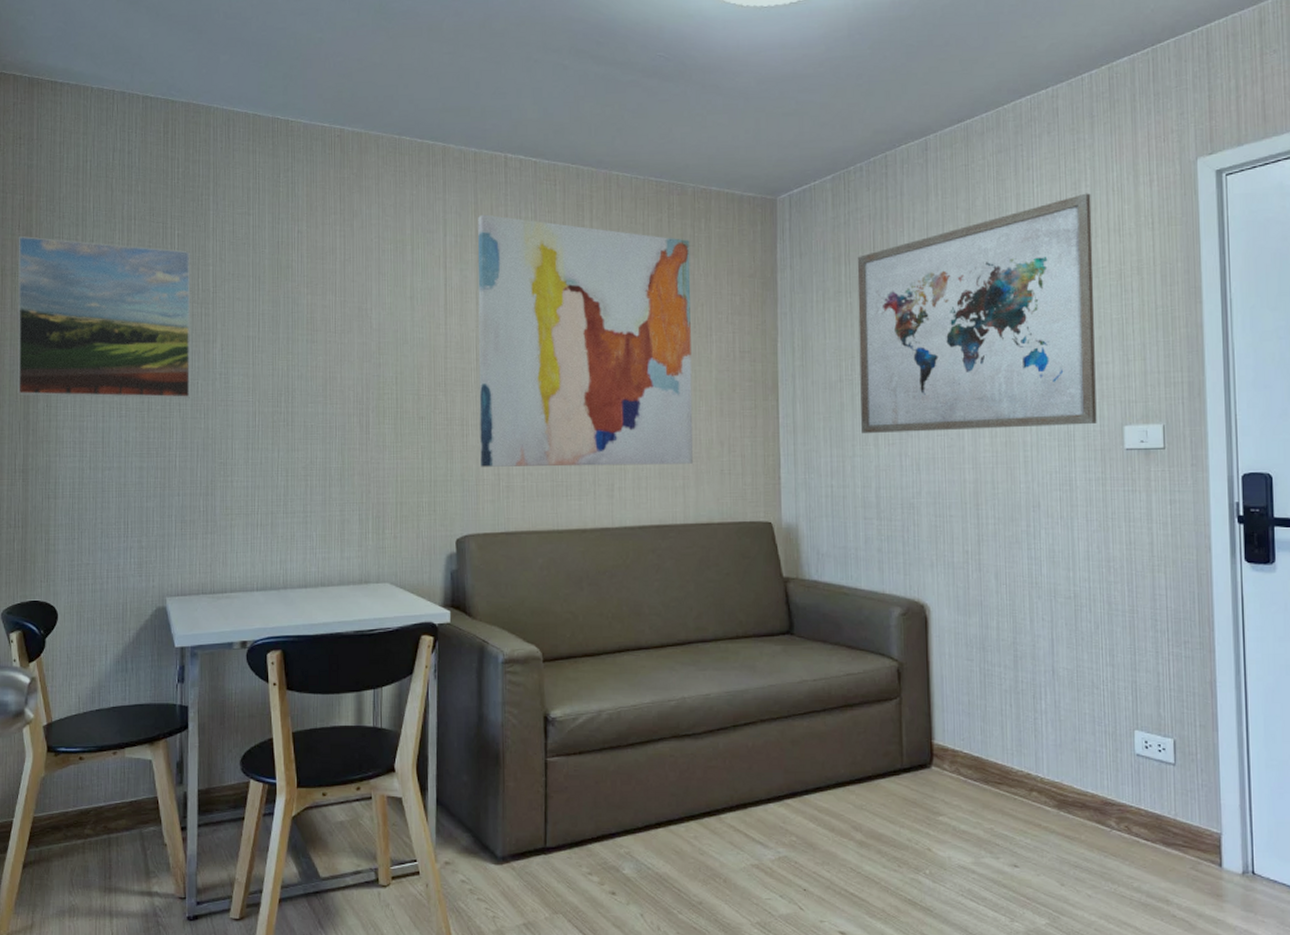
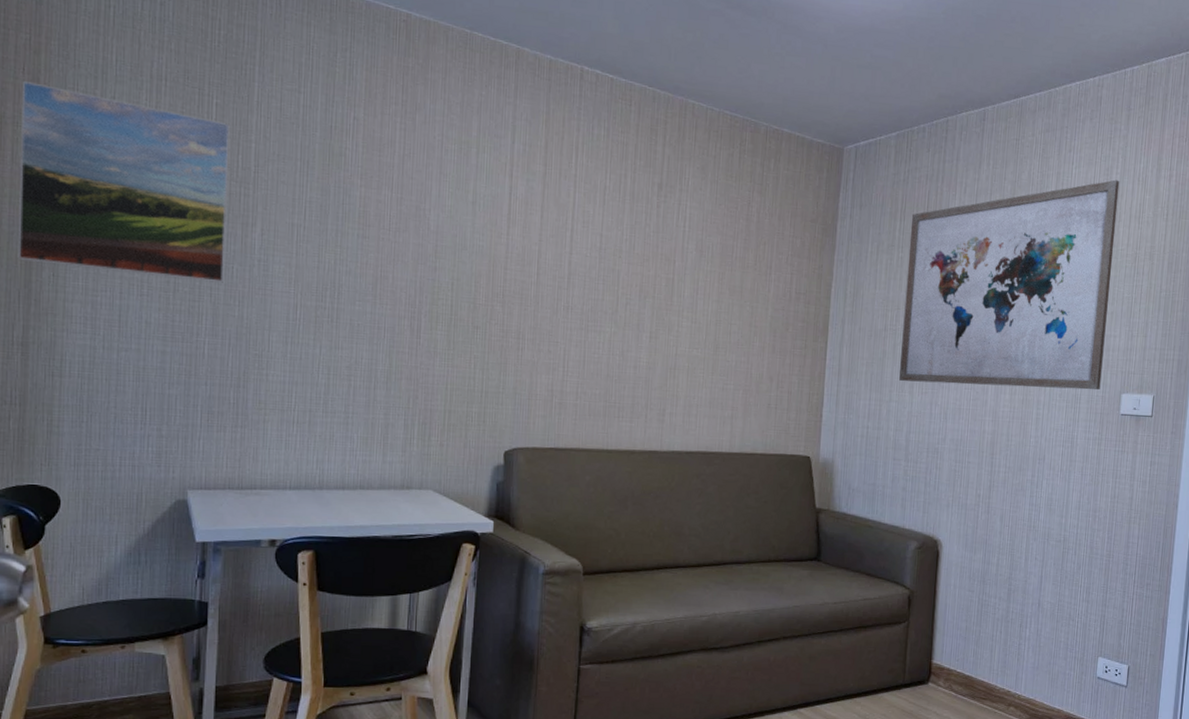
wall art: present [477,214,694,467] -> none [534,126,758,396]

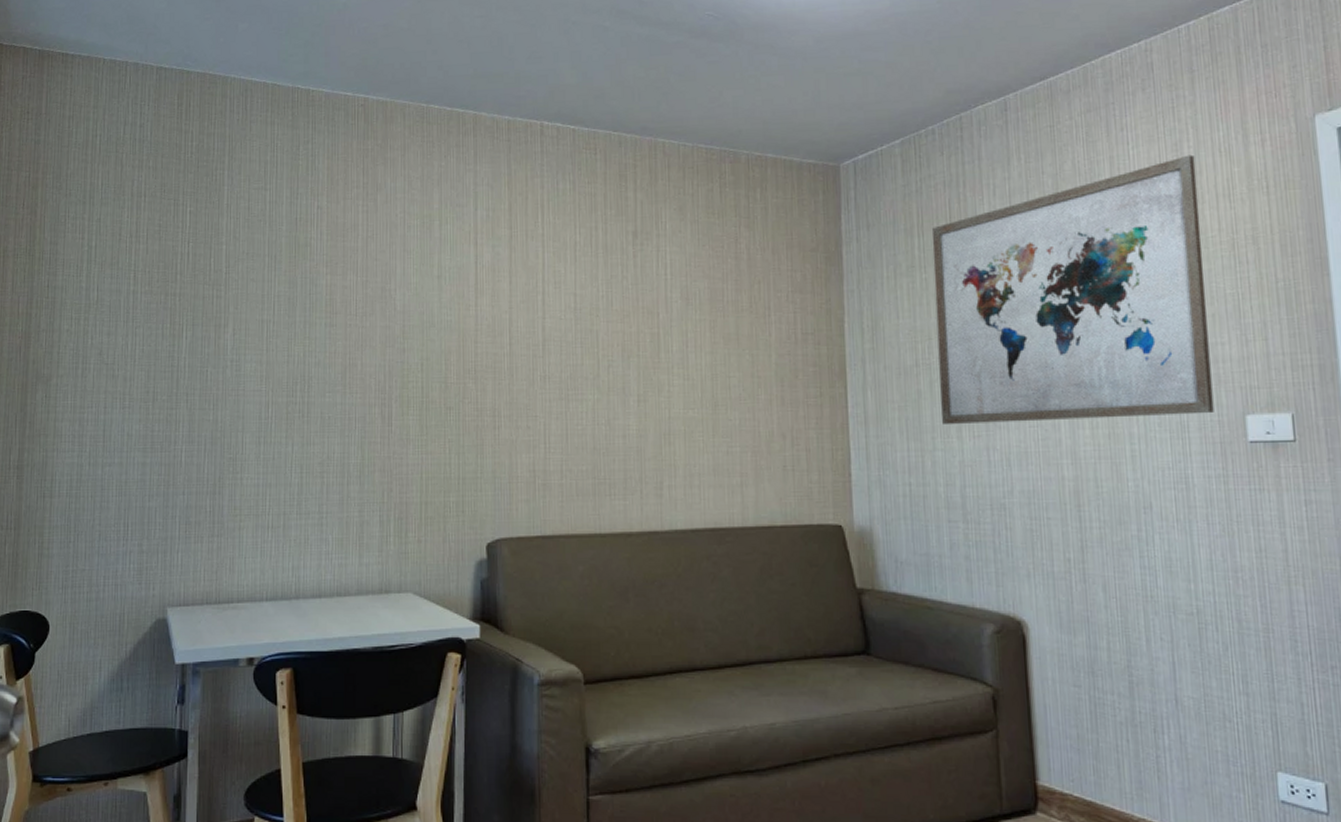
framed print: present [17,80,230,283] -> none [15,214,202,388]

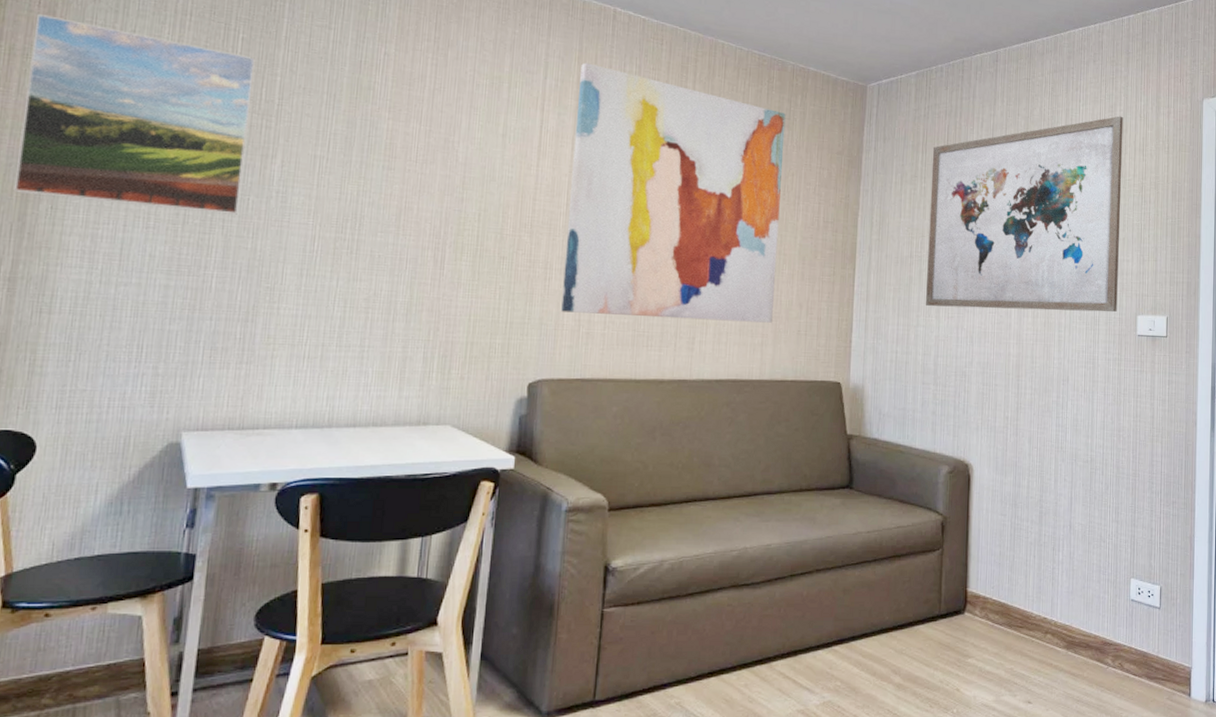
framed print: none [15,214,202,388] -> present [13,13,255,215]
wall art: none [511,186,752,463] -> present [561,62,786,323]

